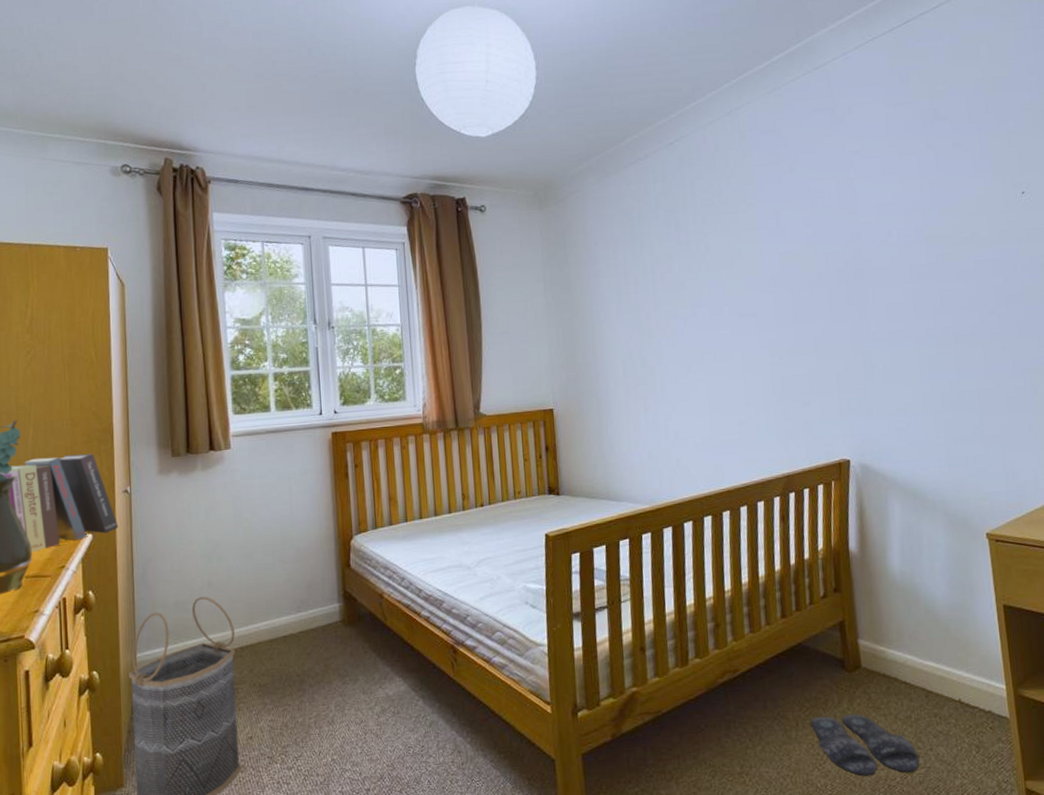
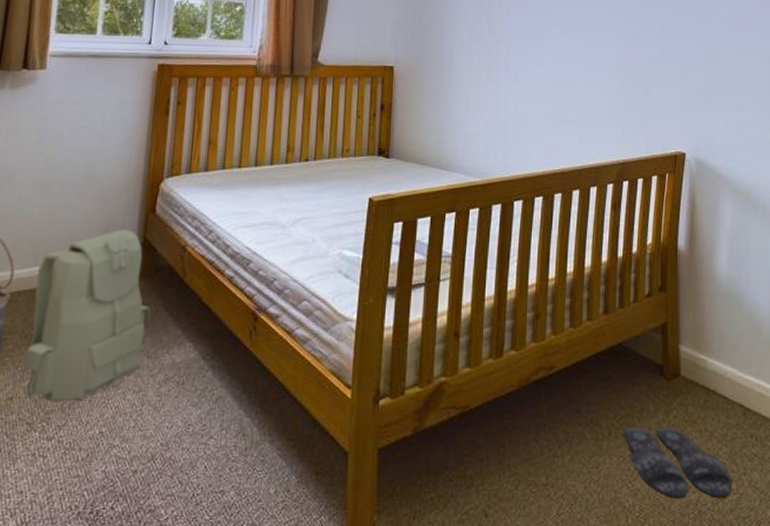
backpack: none [255,583,361,737] -> present [24,228,151,401]

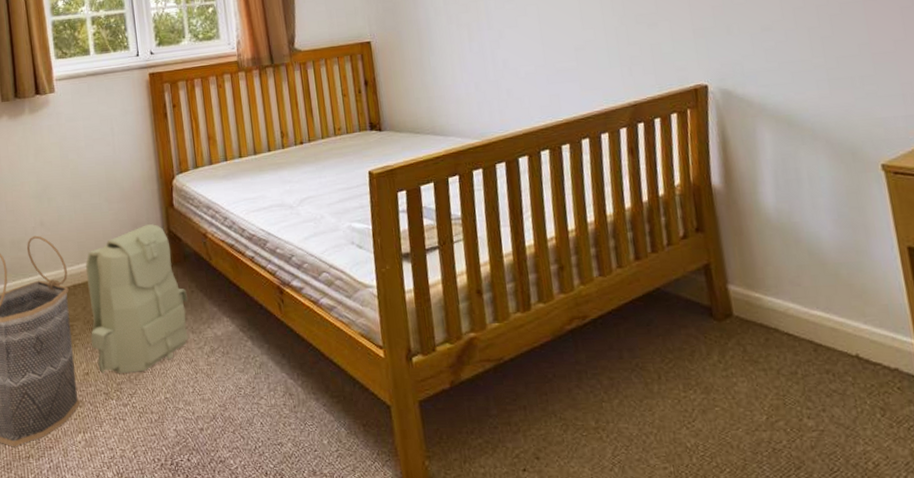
slippers: present [625,426,732,499] -> none [676,367,810,437]

